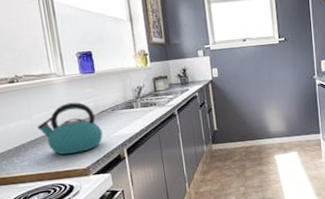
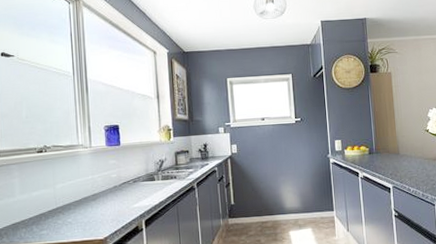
kettle: present [37,102,103,155] -> none [59,173,123,224]

